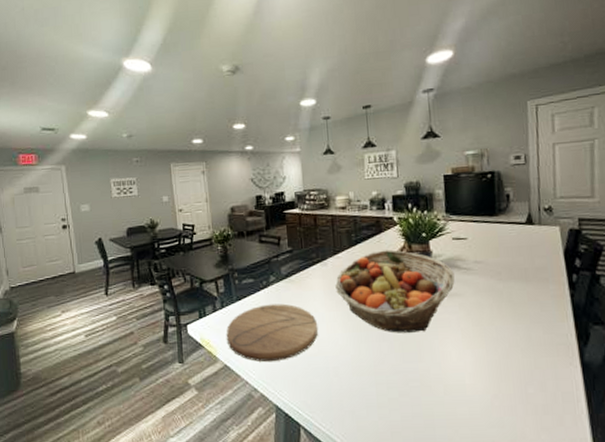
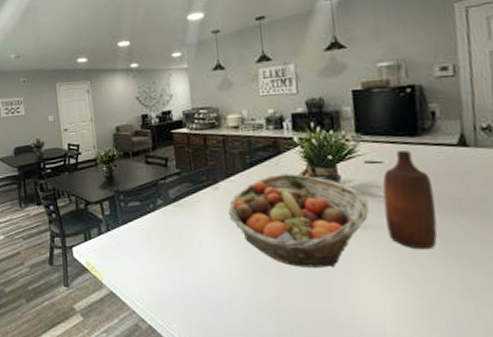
cutting board: present [226,303,318,362] -> none [111,229,210,292]
bottle: none [466,228,508,313] -> present [382,150,438,250]

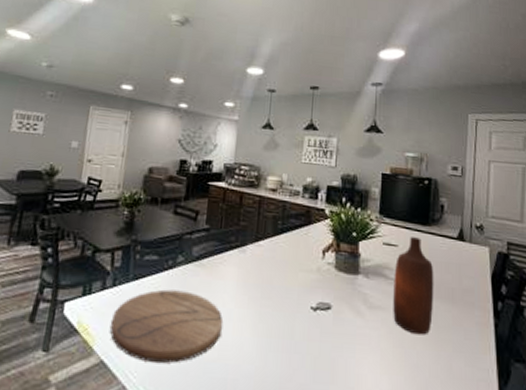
cutting board: none [111,229,210,292] -> present [109,289,223,364]
fruit basket: present [228,173,369,268] -> none [250,244,380,348]

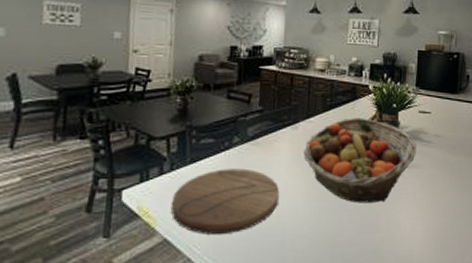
fruit basket: none [250,244,380,348] -> present [303,117,416,203]
bottle: present [393,237,434,335] -> none [427,104,460,185]

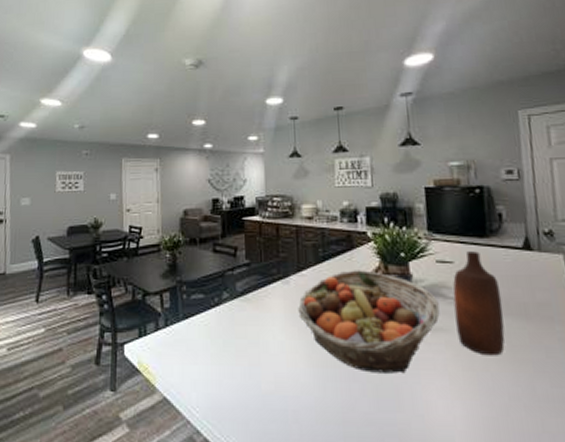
cutting board: present [170,168,279,235] -> none [168,326,275,398]
bottle: none [427,104,460,185] -> present [453,251,505,356]

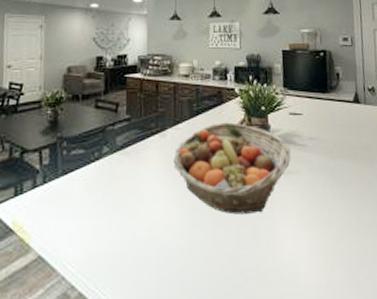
bottle: present [453,251,505,356] -> none [301,105,339,193]

